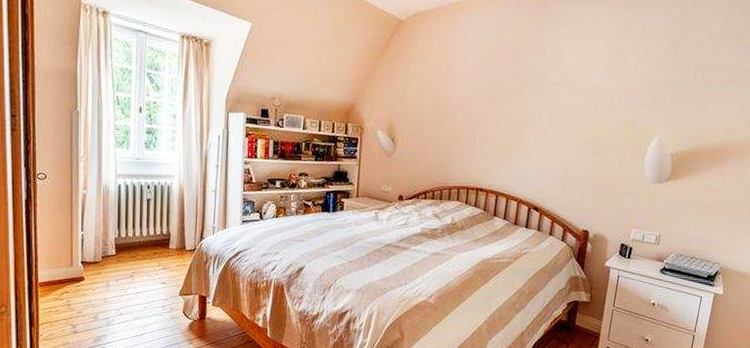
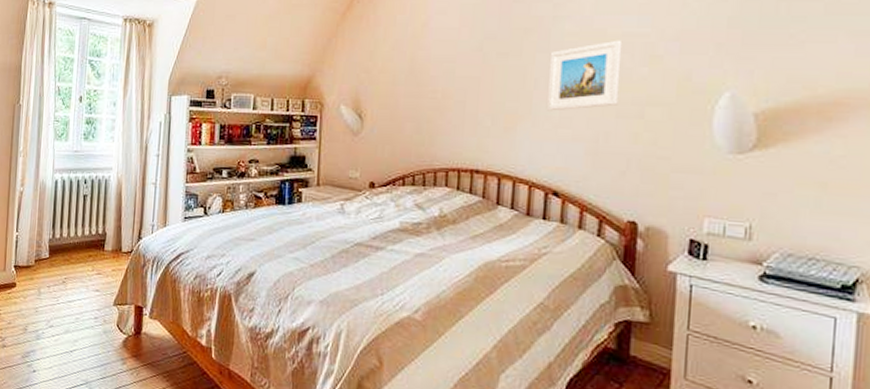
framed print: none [535,91,592,145] -> present [547,40,623,111]

